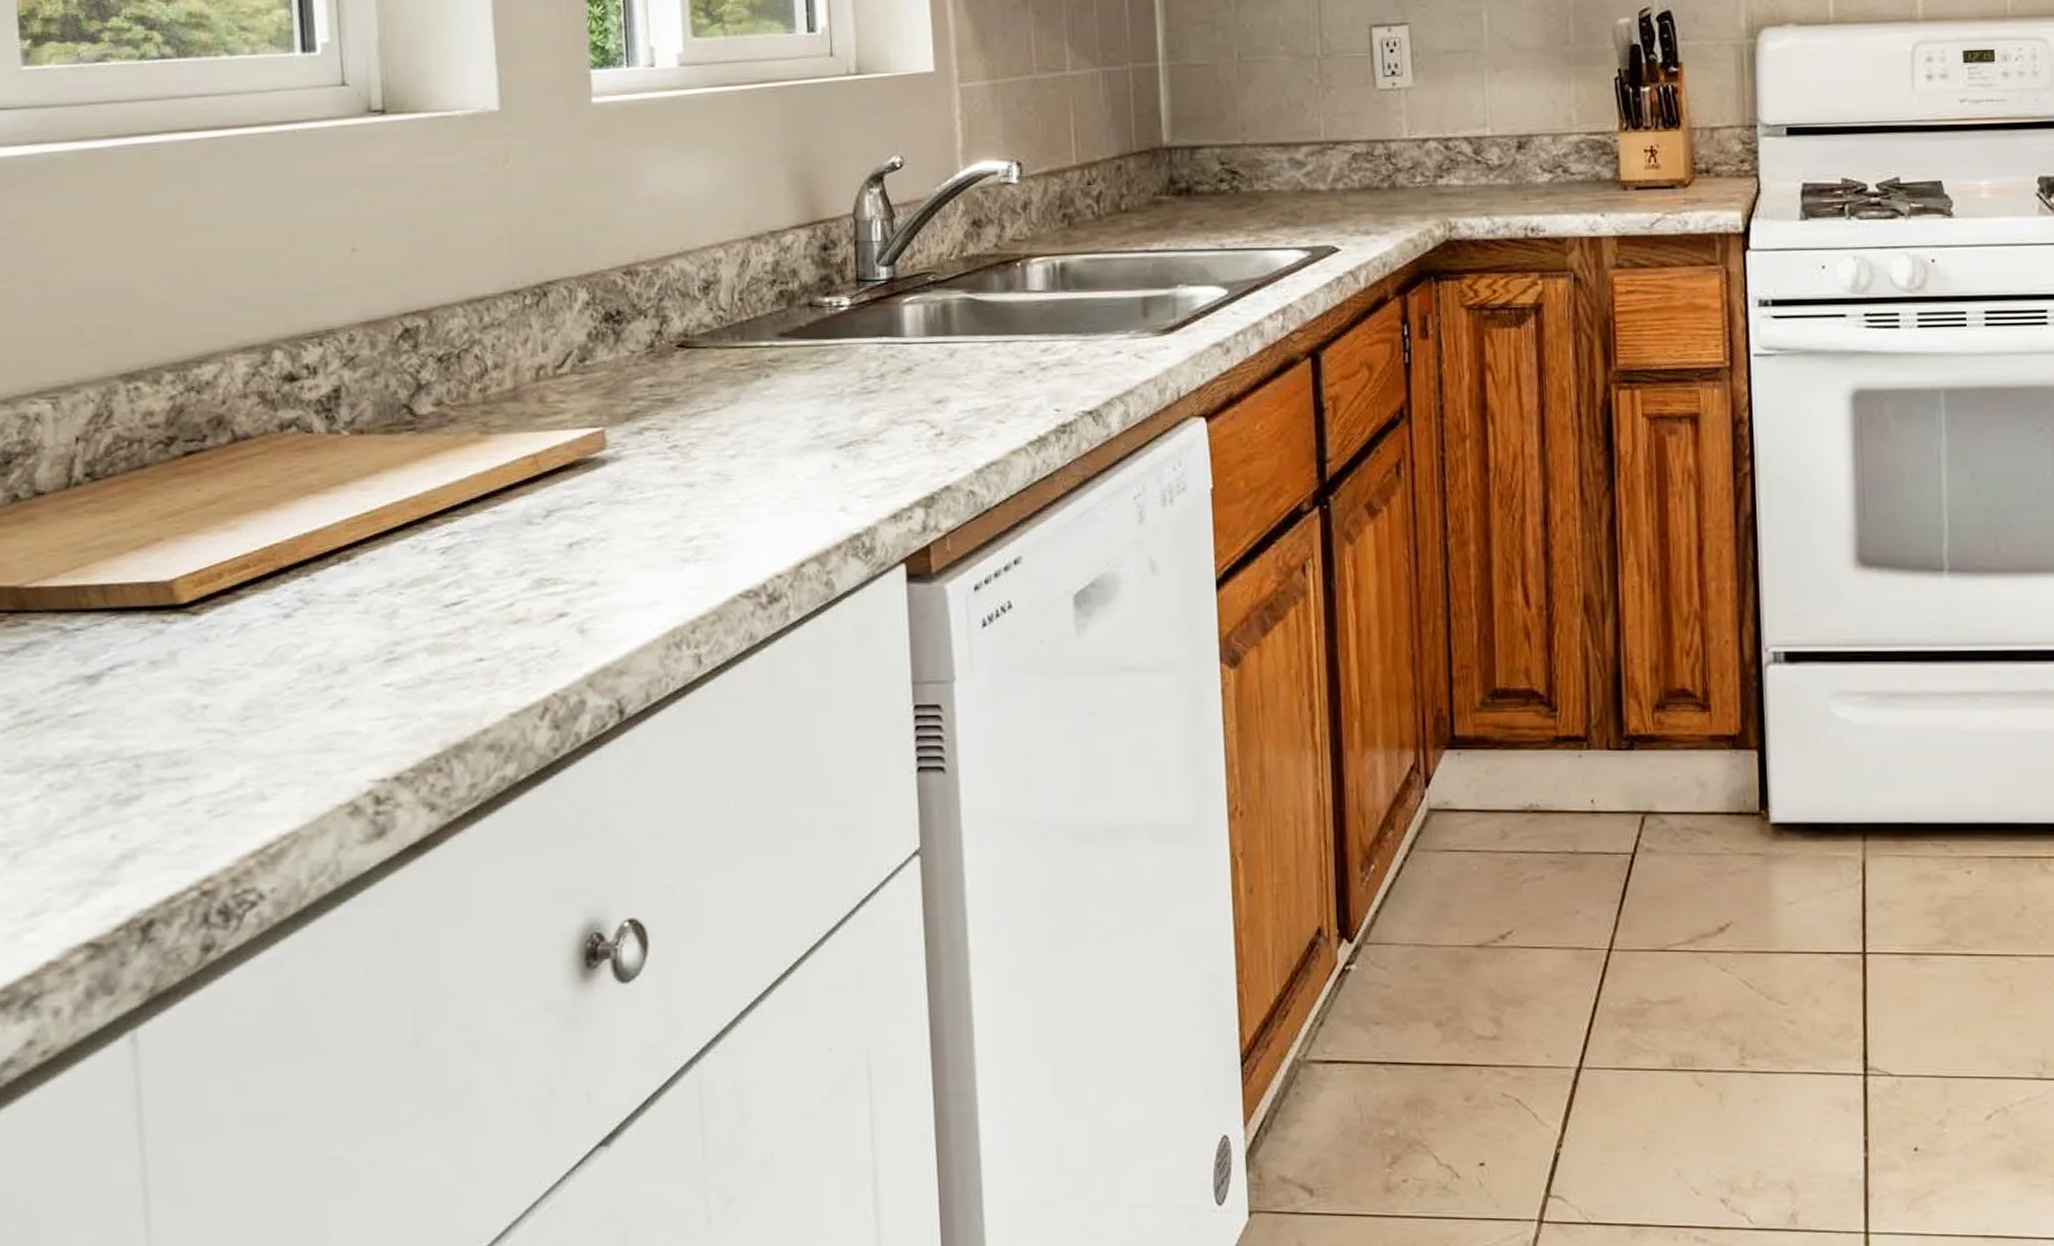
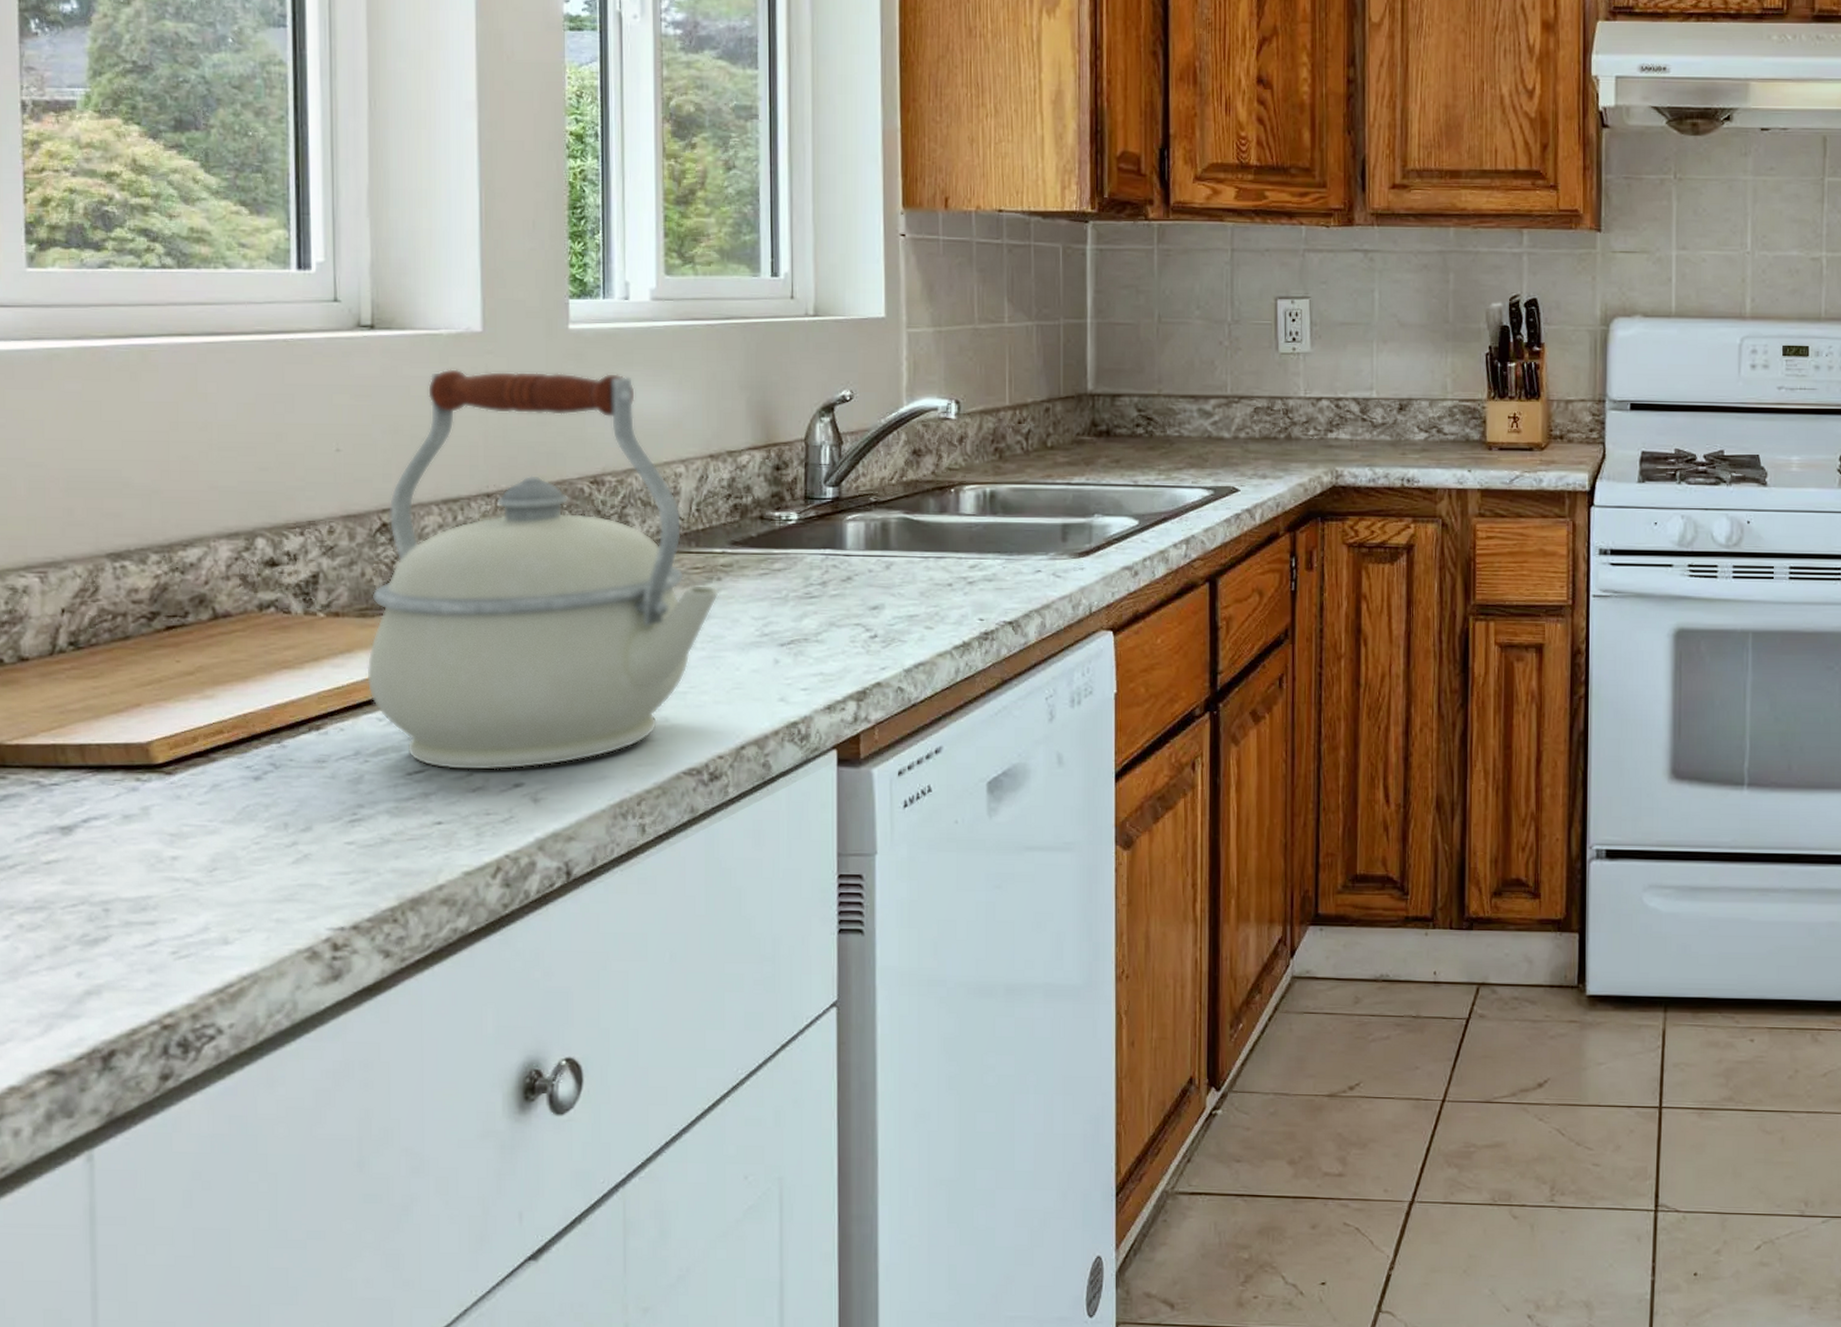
kettle: none [395,150,768,601] -> present [367,369,719,771]

